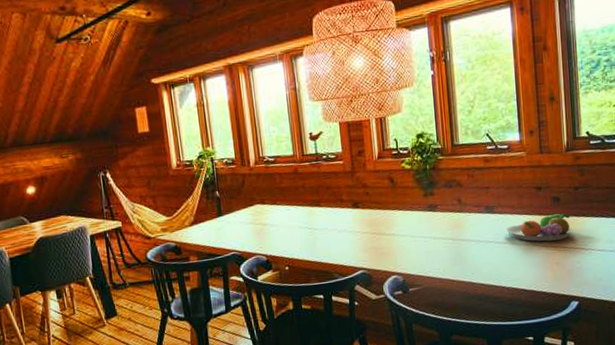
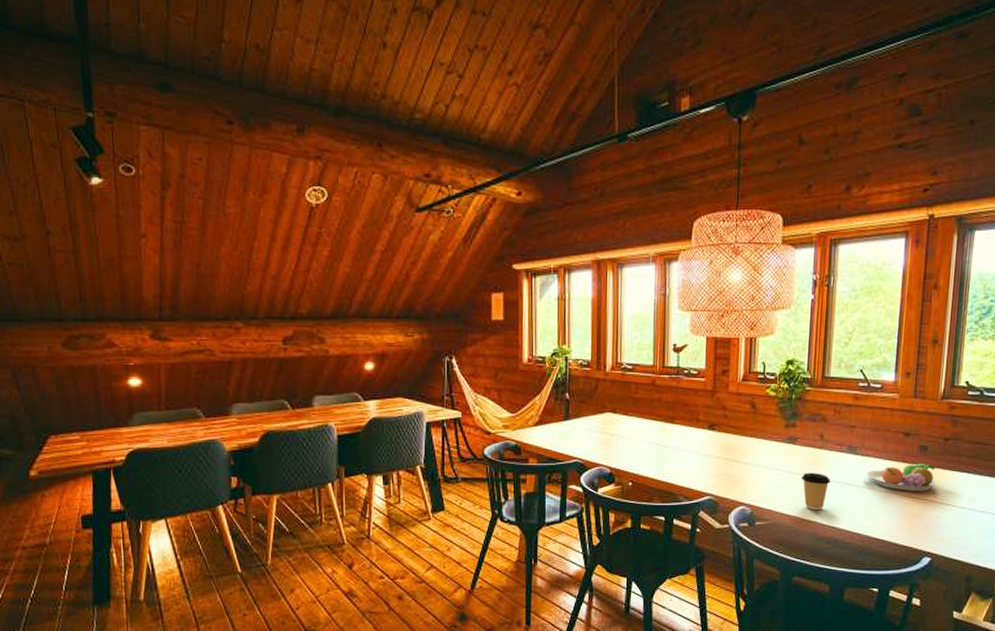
coffee cup: none [445,235,474,271] -> present [800,473,831,511]

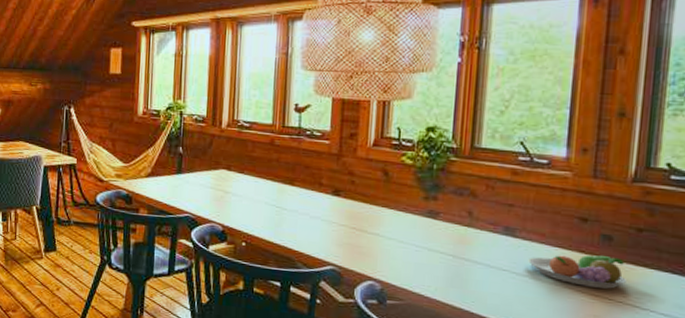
coffee cup: present [800,473,831,511] -> none [443,252,482,297]

